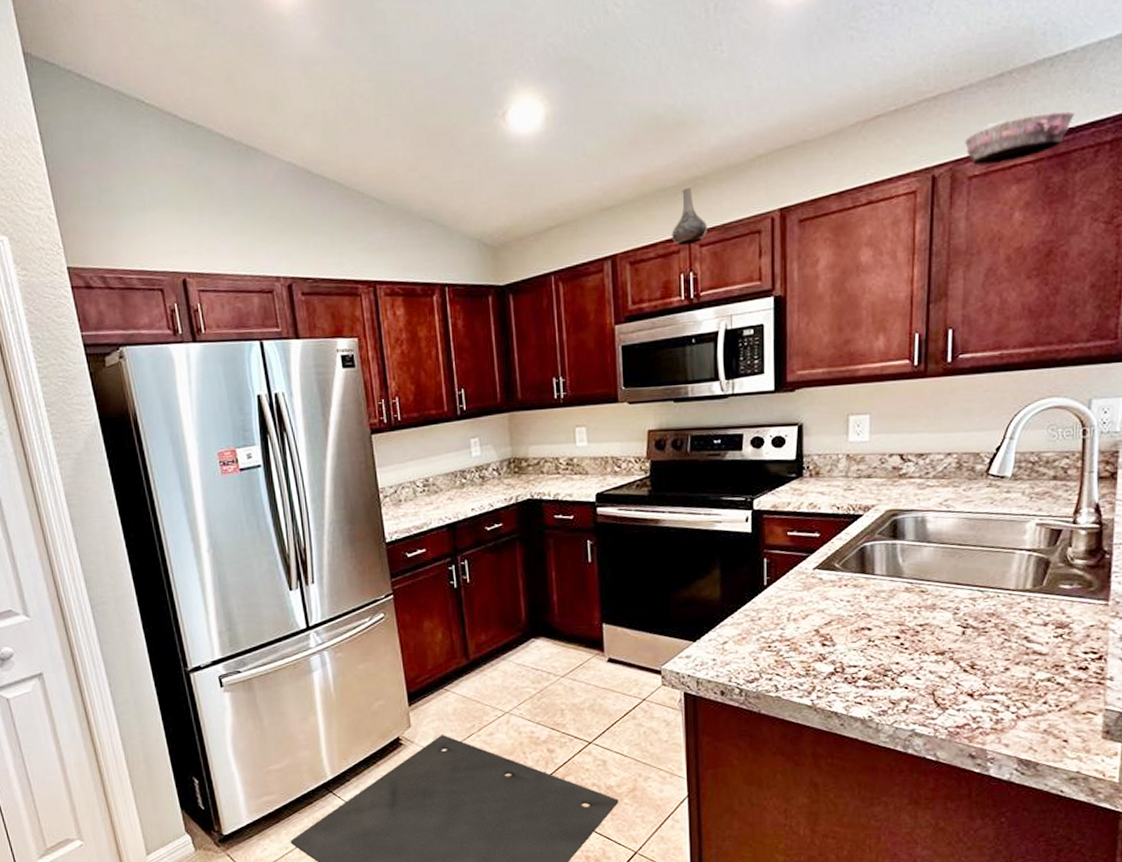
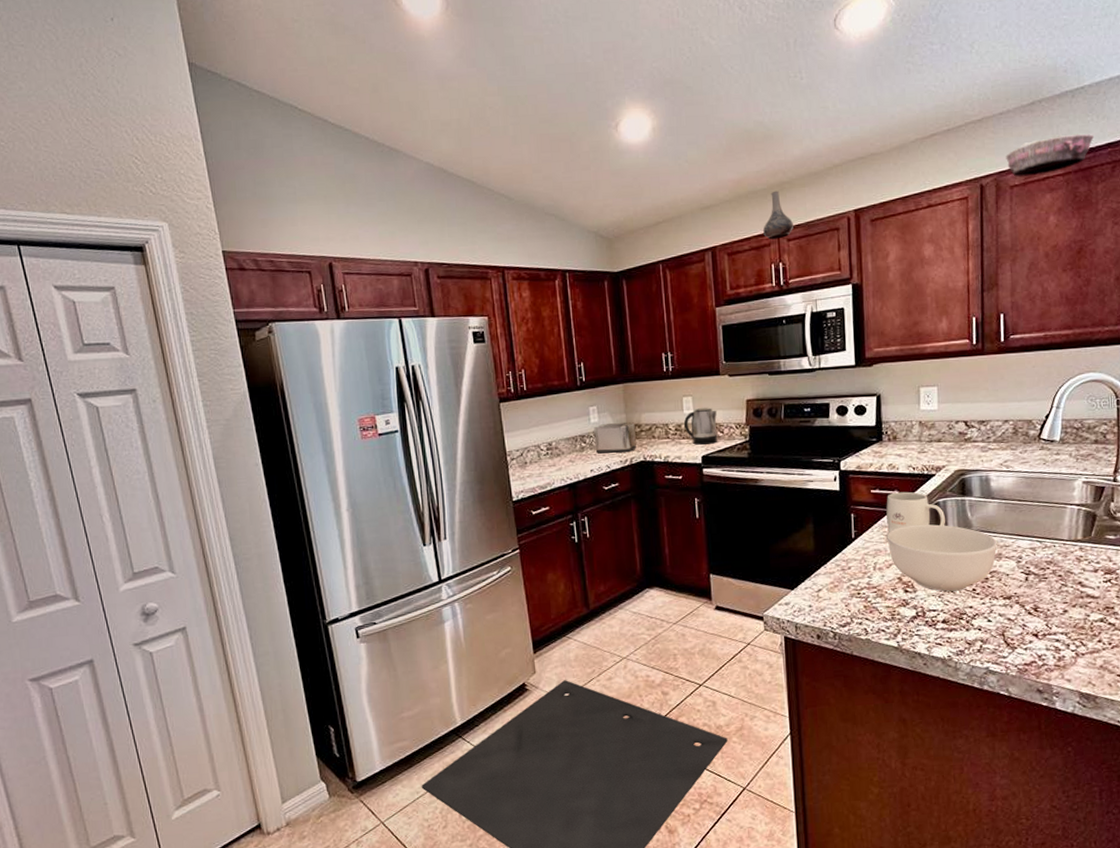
toaster: none [474,456,523,491] -> present [593,422,636,454]
kettle: none [576,439,615,481] -> present [683,408,718,445]
mug: none [804,534,872,579] -> present [886,491,945,532]
bowl: none [804,570,931,646] -> present [886,524,997,592]

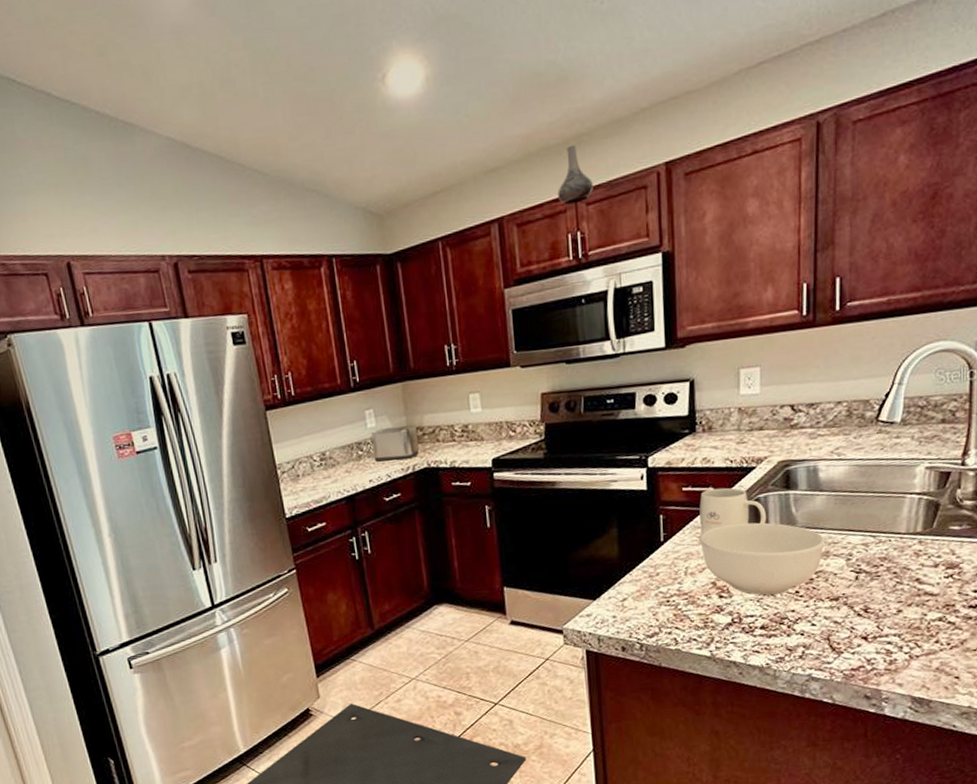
kettle: present [683,408,718,445] -> none [470,404,510,447]
decorative basket: present [1006,133,1094,177] -> none [849,48,958,110]

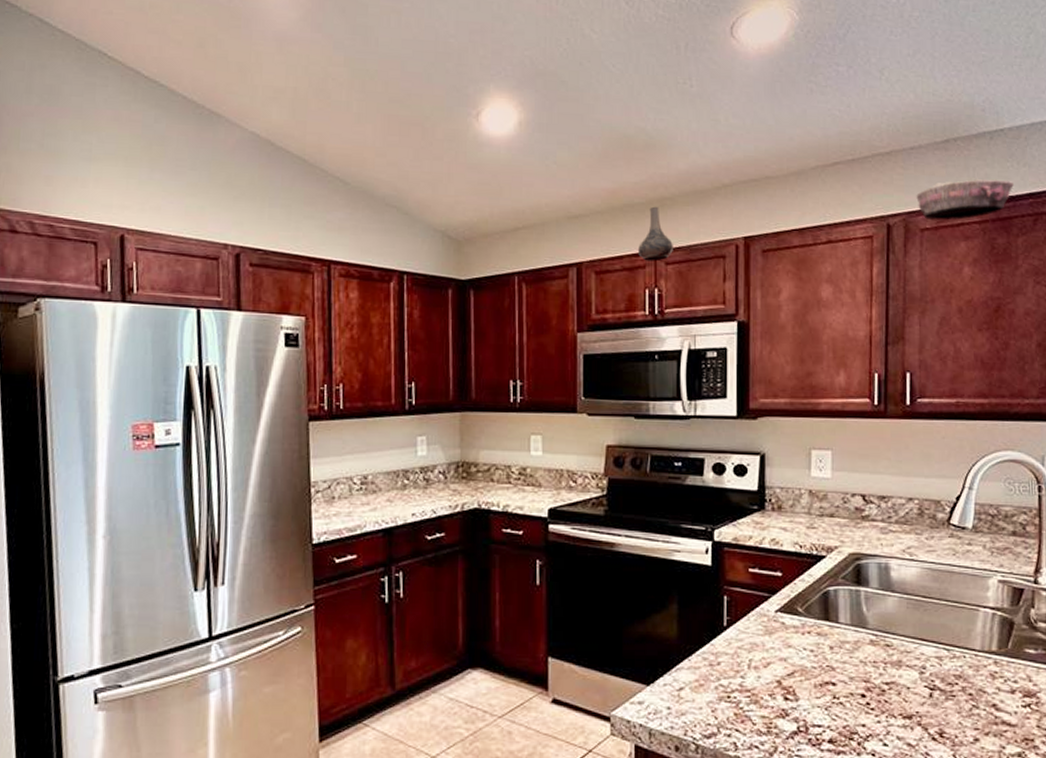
toaster: present [370,425,419,462] -> none [419,458,471,497]
mug: present [699,487,766,534] -> none [766,574,836,623]
bowl: present [699,522,825,596] -> none [765,616,897,703]
decorative basket: none [849,48,958,110] -> present [916,179,1014,220]

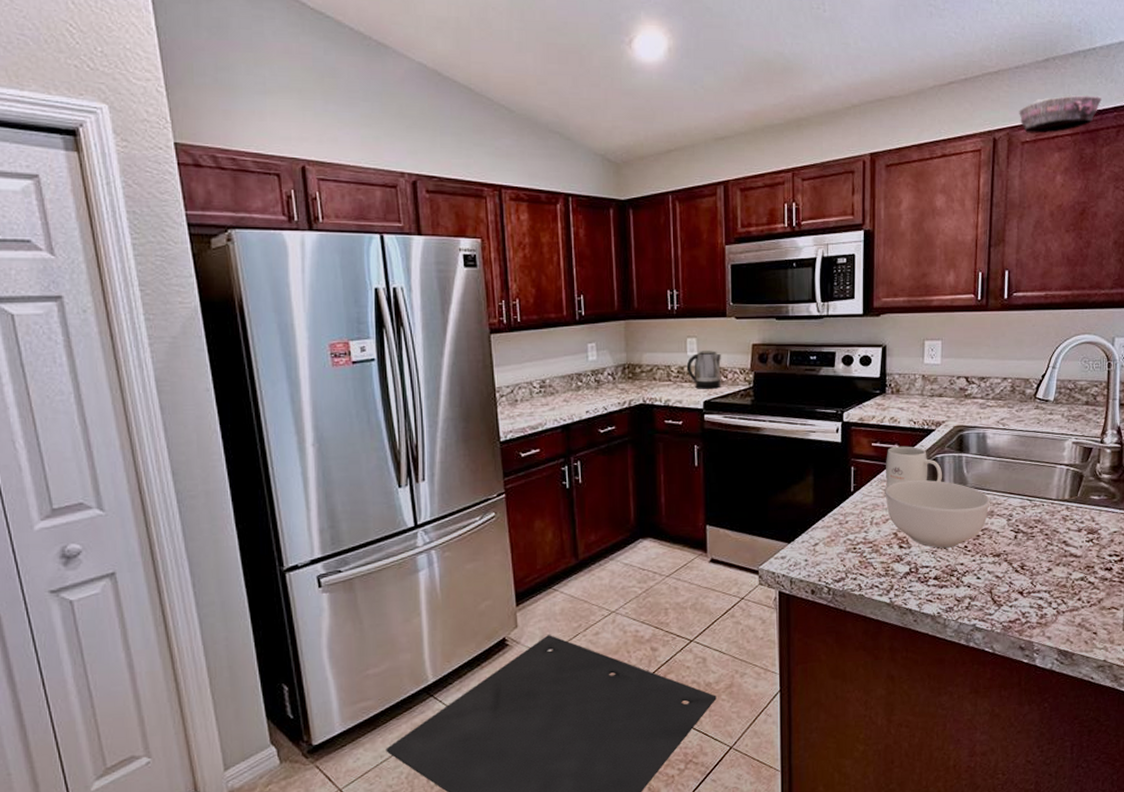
kettle: none [529,450,570,495] -> present [686,351,721,389]
decorative vase: present [637,206,674,262] -> none [777,127,810,178]
bowl: none [765,616,897,703] -> present [885,479,990,548]
mug: none [766,574,836,623] -> present [886,446,942,487]

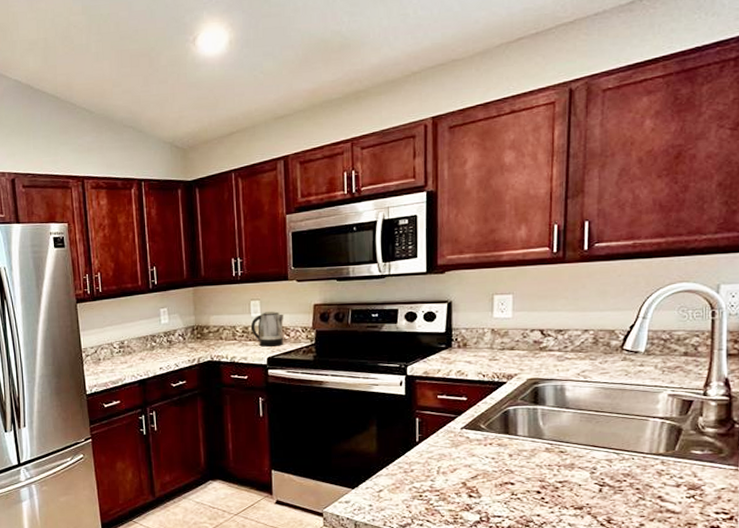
bowl: present [885,479,990,548] -> none [452,431,570,499]
mug: present [886,446,942,487] -> none [453,398,515,438]
decorative basket: present [1019,94,1101,134] -> none [599,32,700,80]

